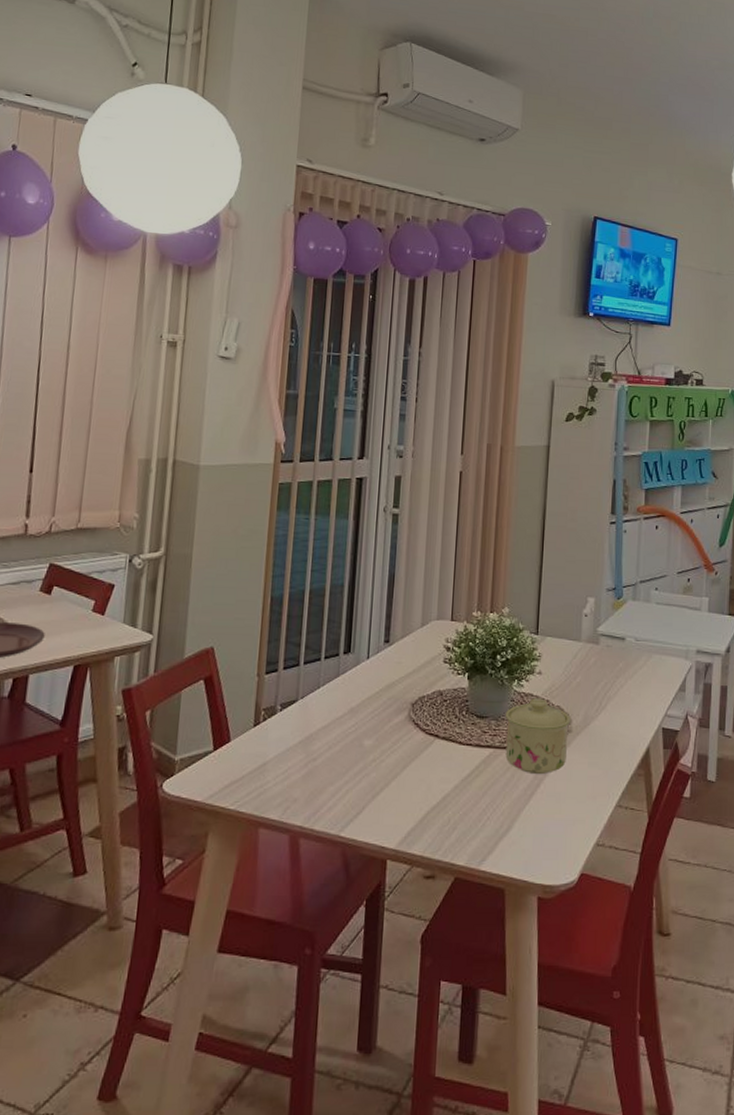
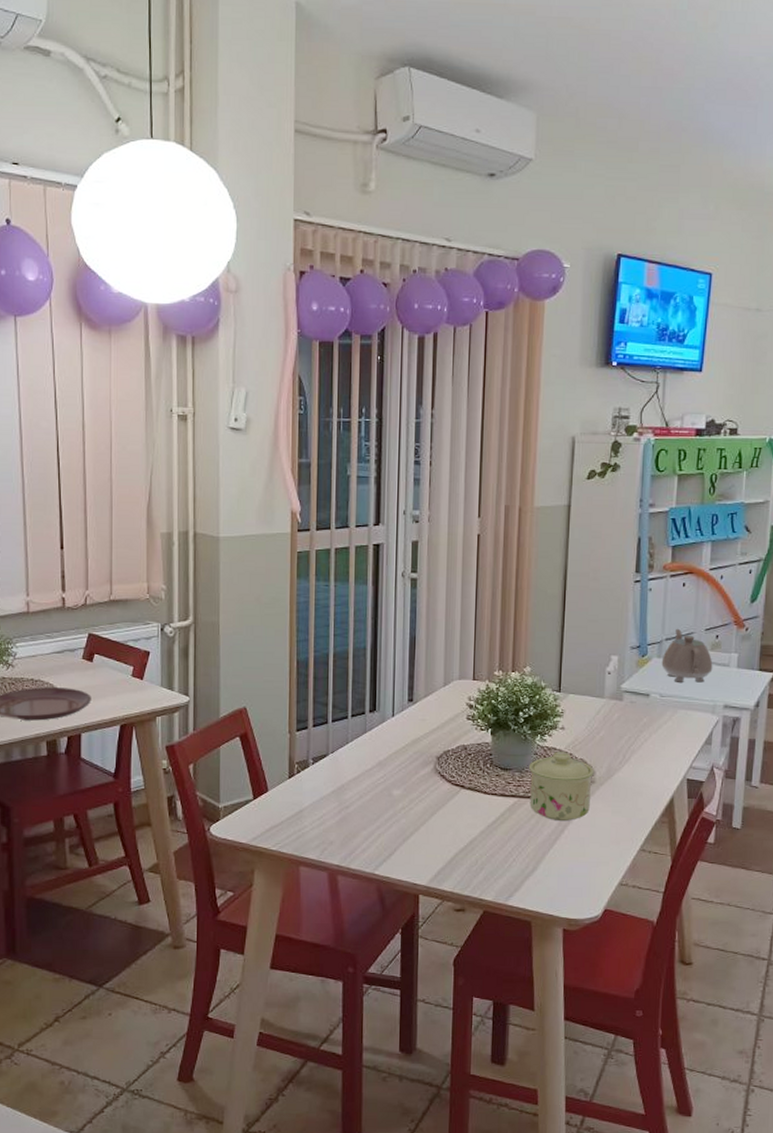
teapot: none [636,570,685,627] -> present [661,628,713,683]

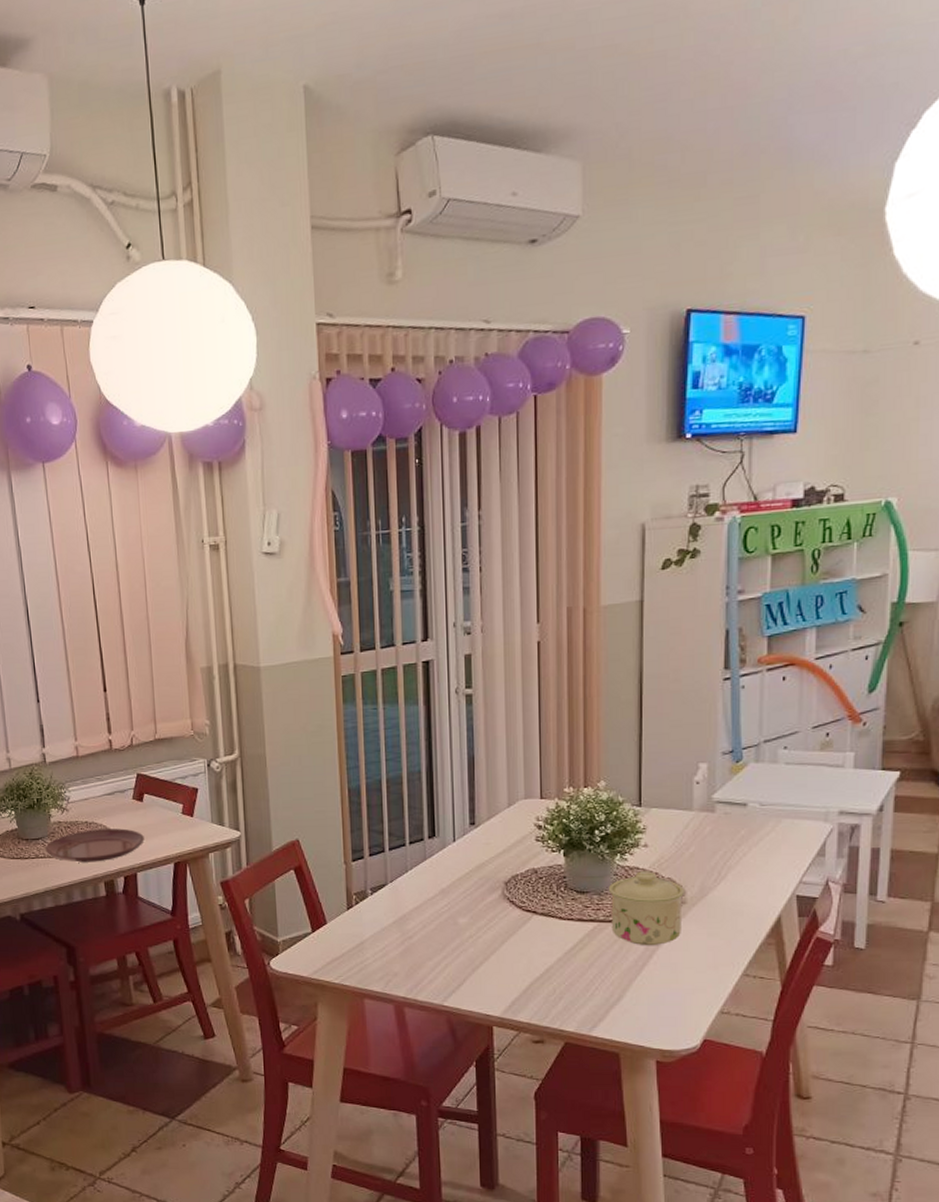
teapot: present [661,628,713,683] -> none [760,728,824,789]

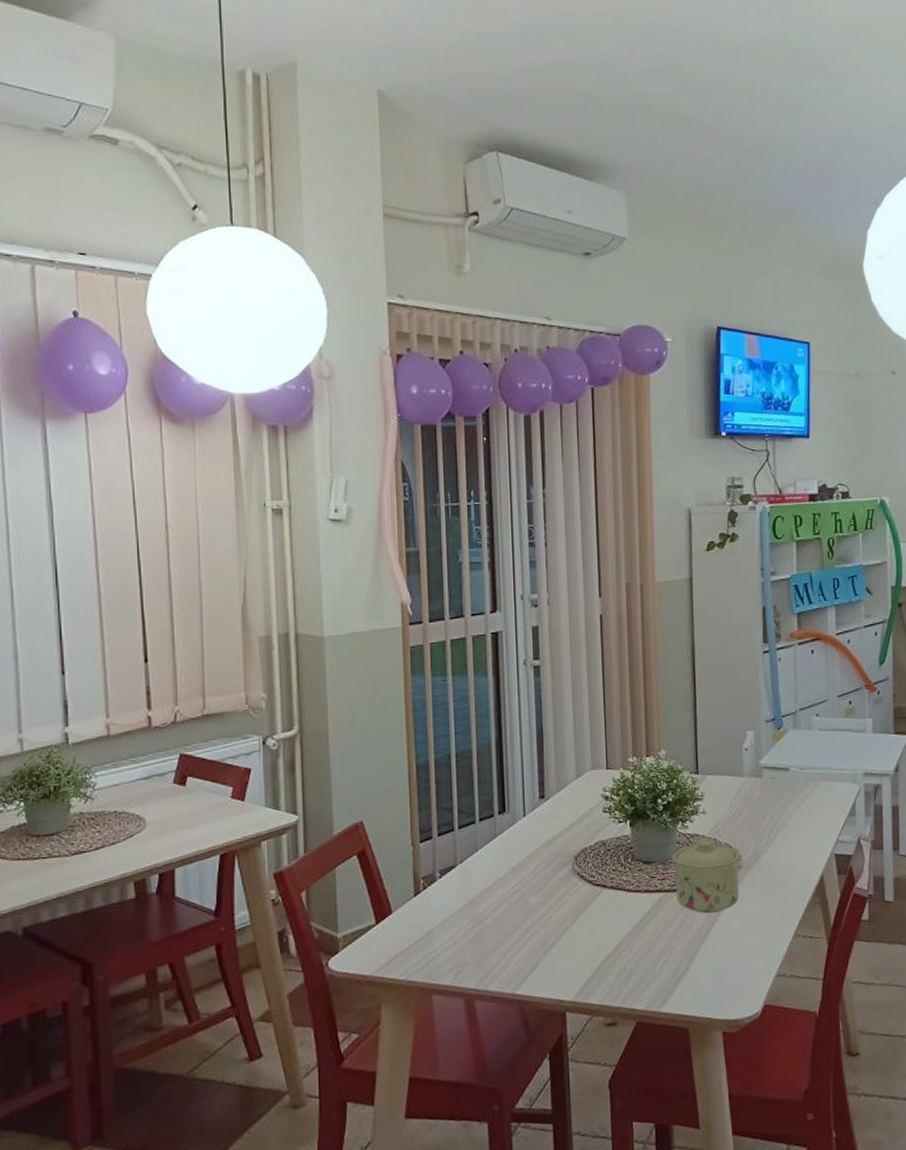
plate: present [45,828,144,863] -> none [61,817,185,861]

